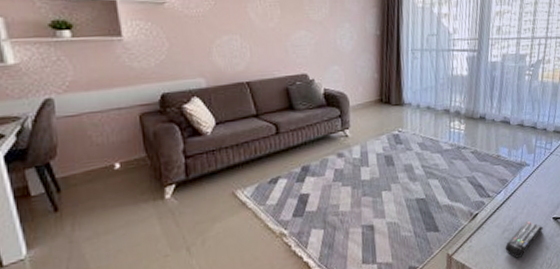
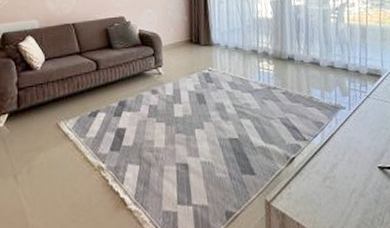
remote control: present [505,220,543,258] -> none [328,168,369,211]

